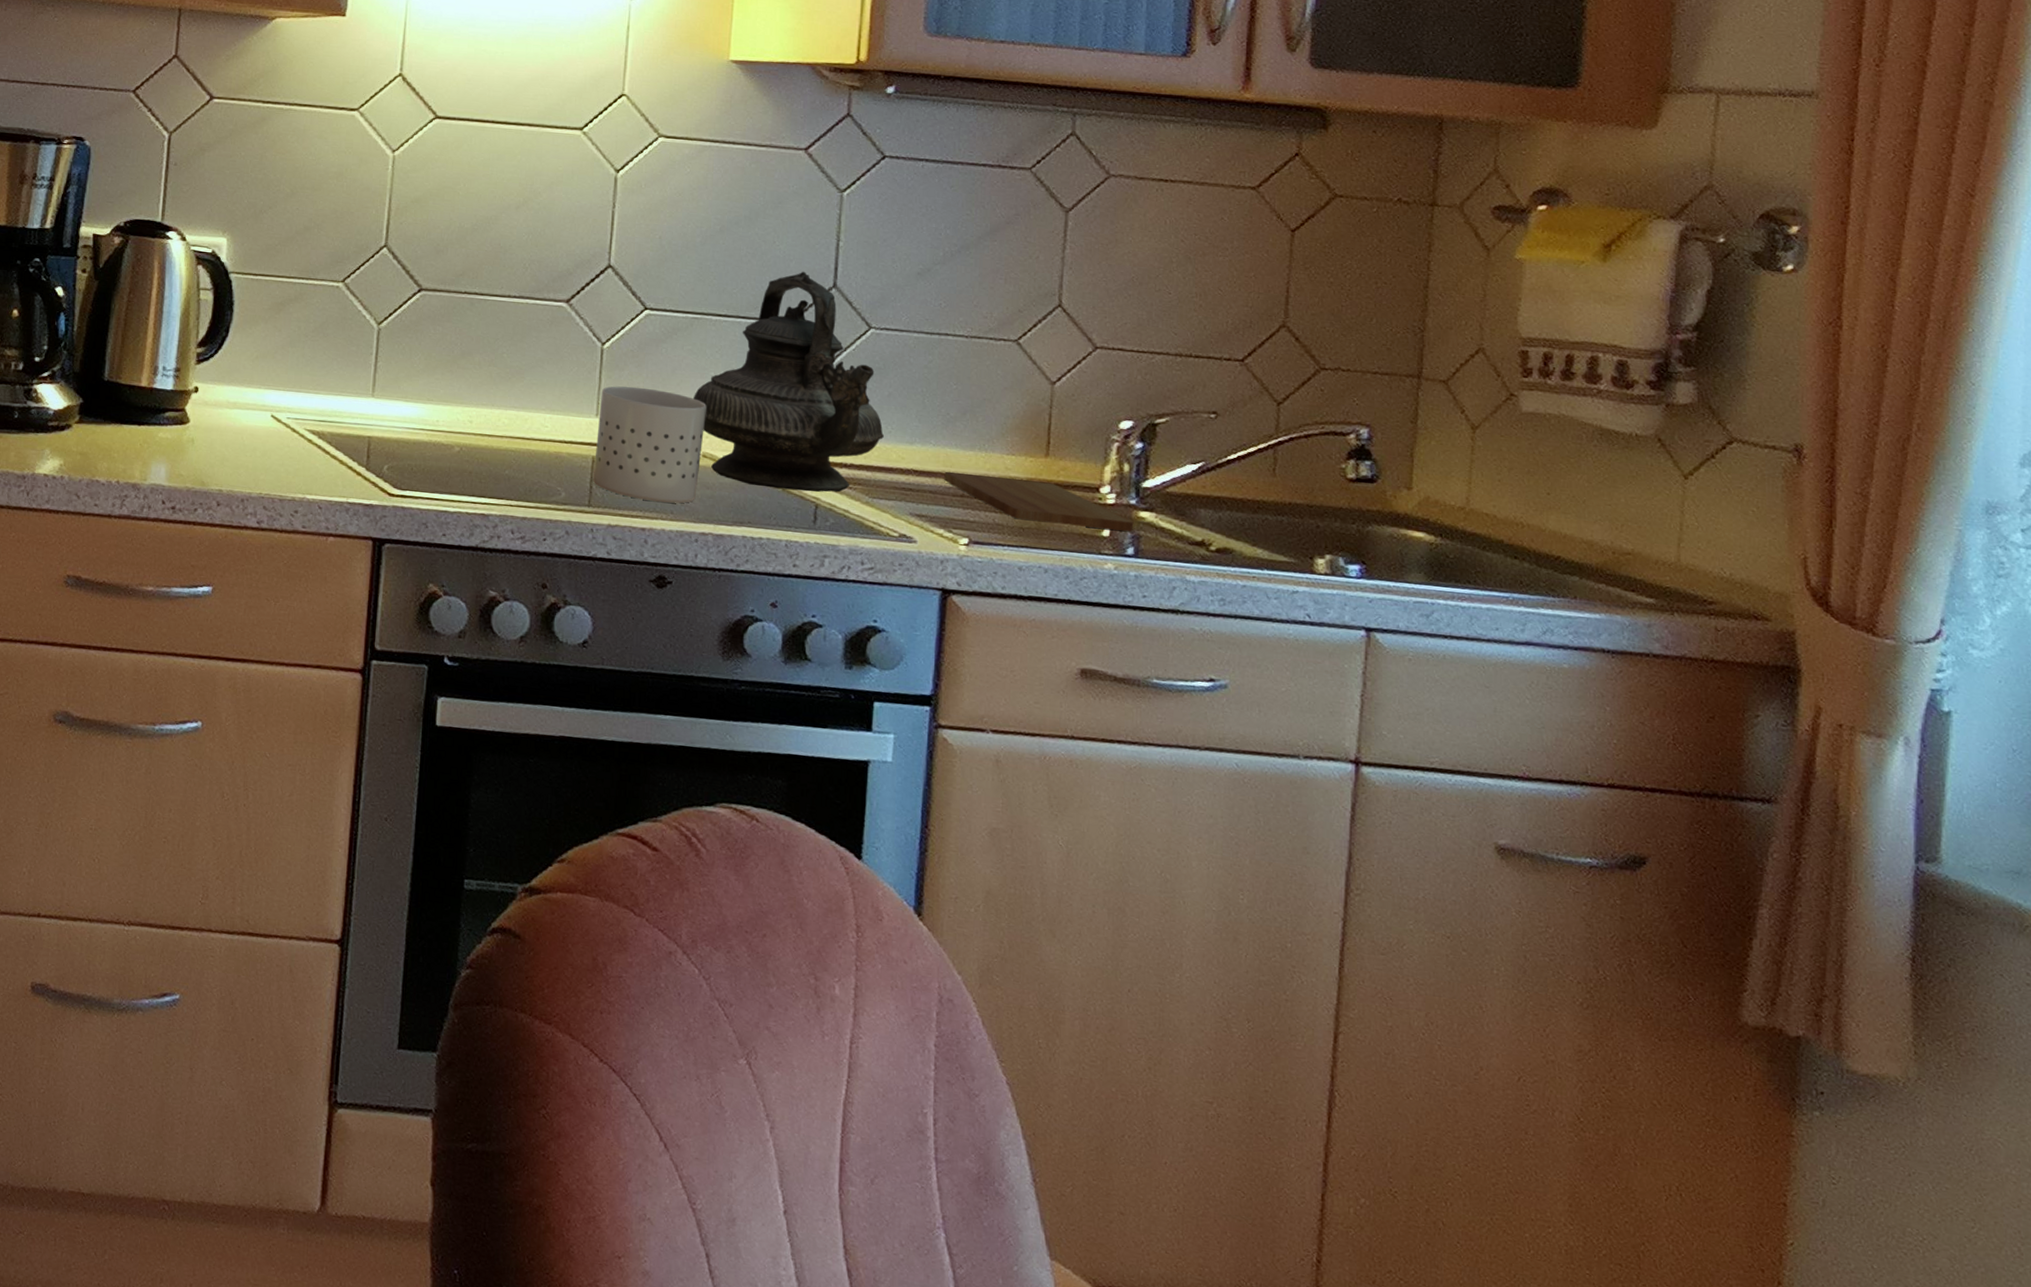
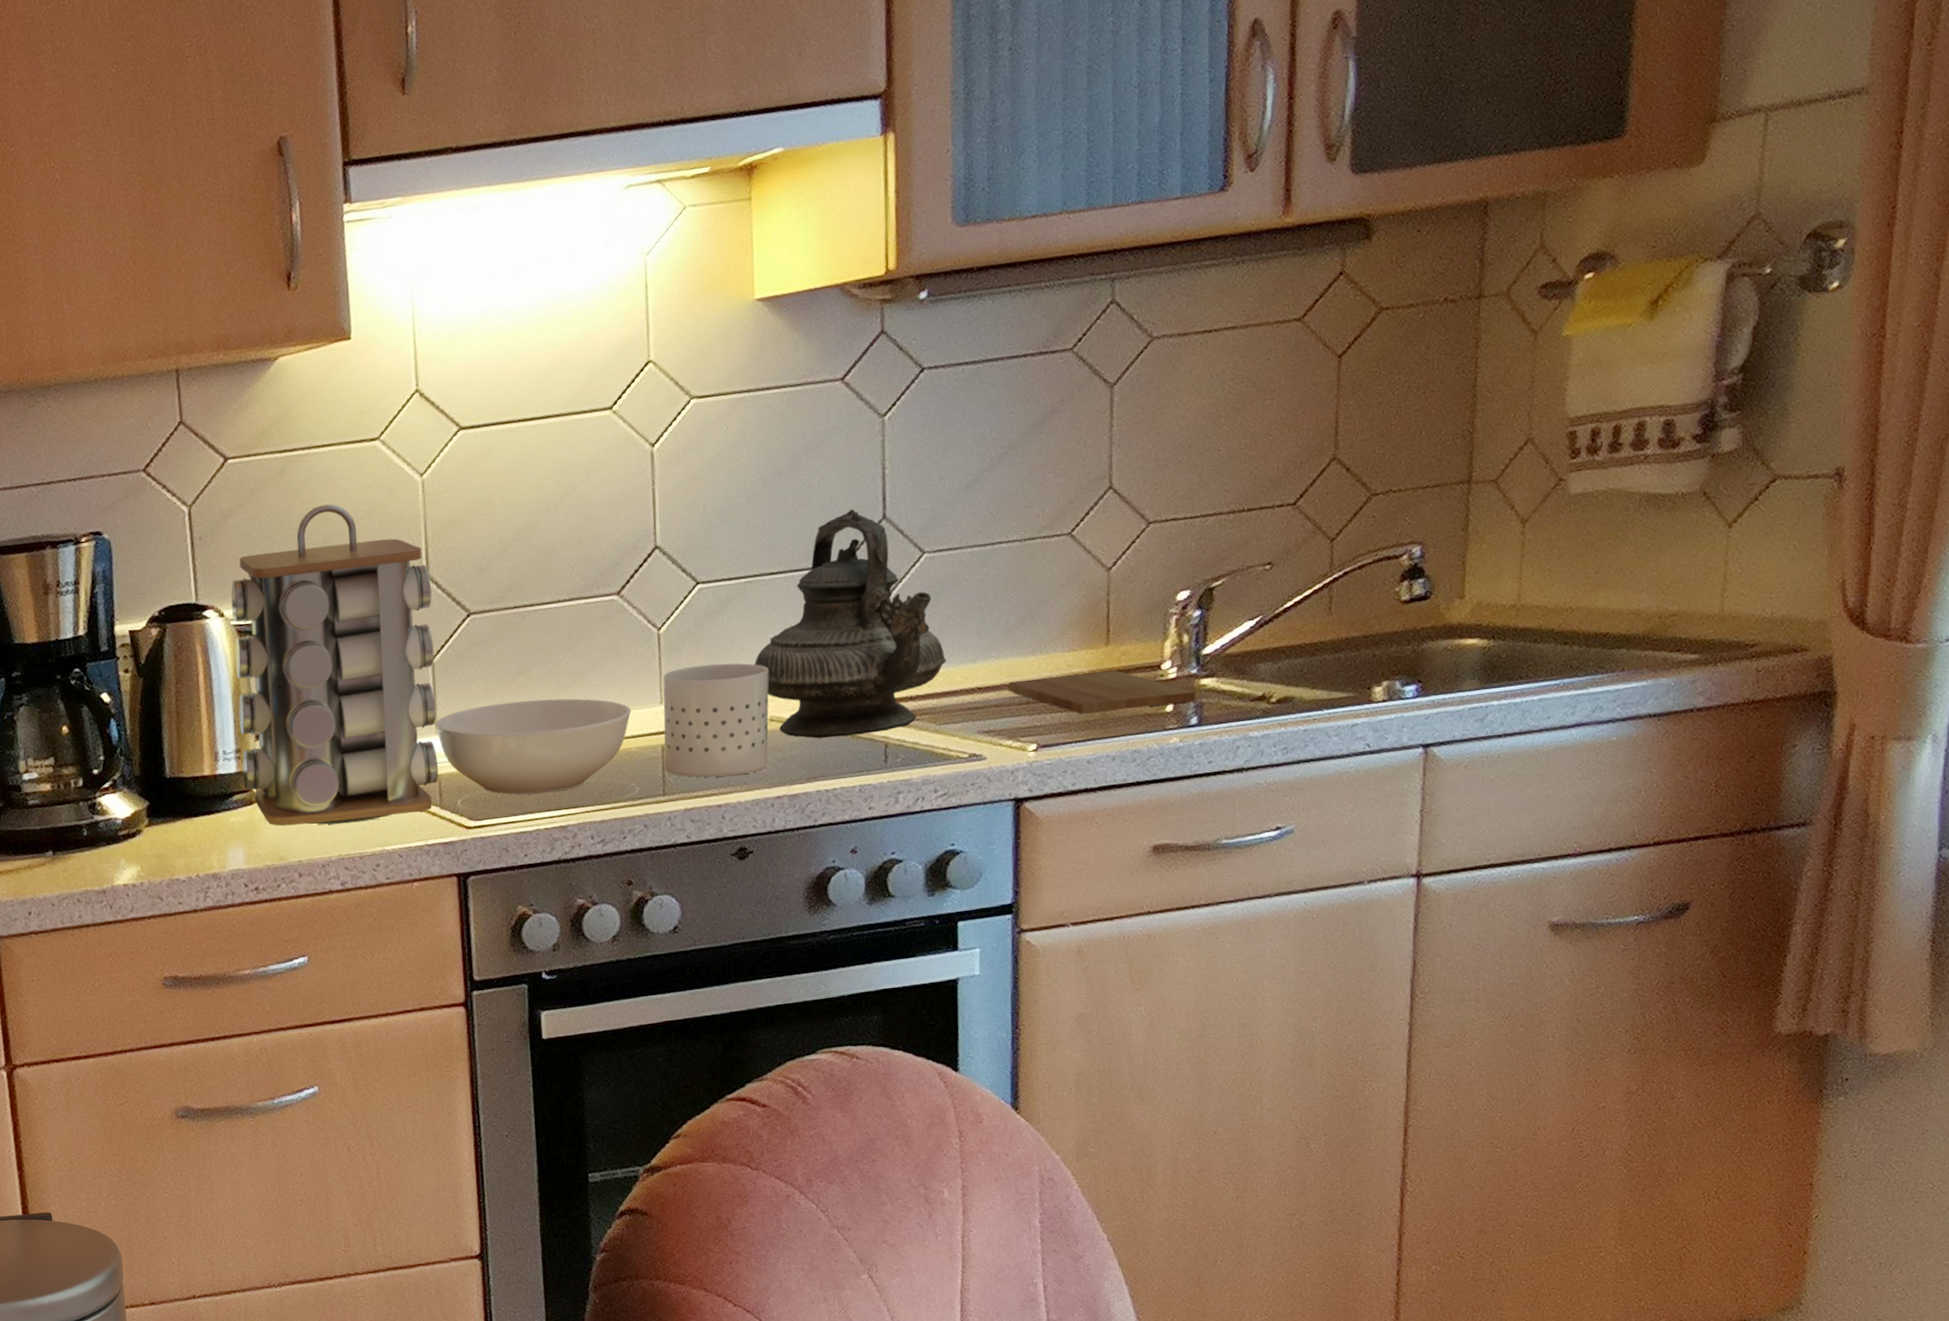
spice rack: none [177,158,388,469] -> present [231,503,439,827]
bowl: none [372,379,567,480] -> present [435,698,632,795]

